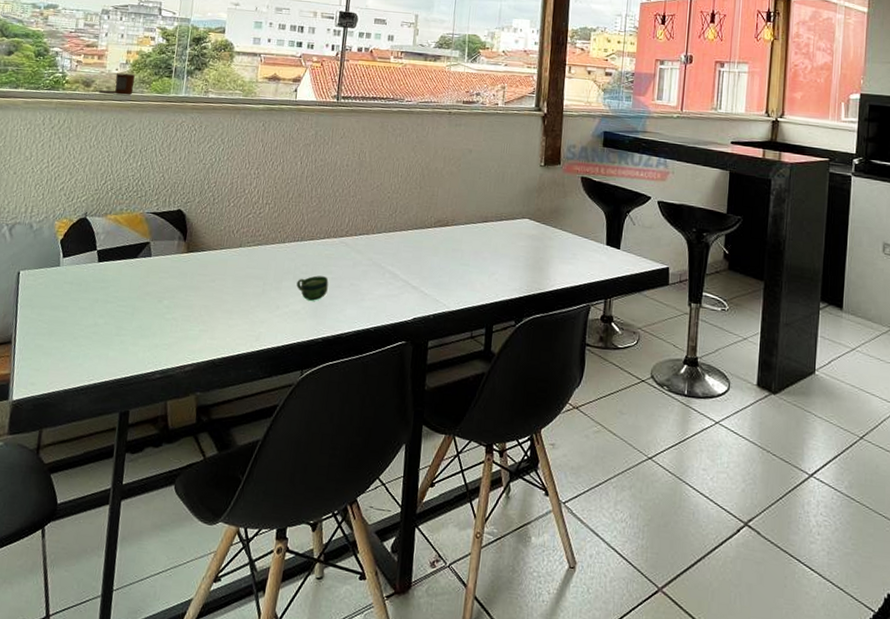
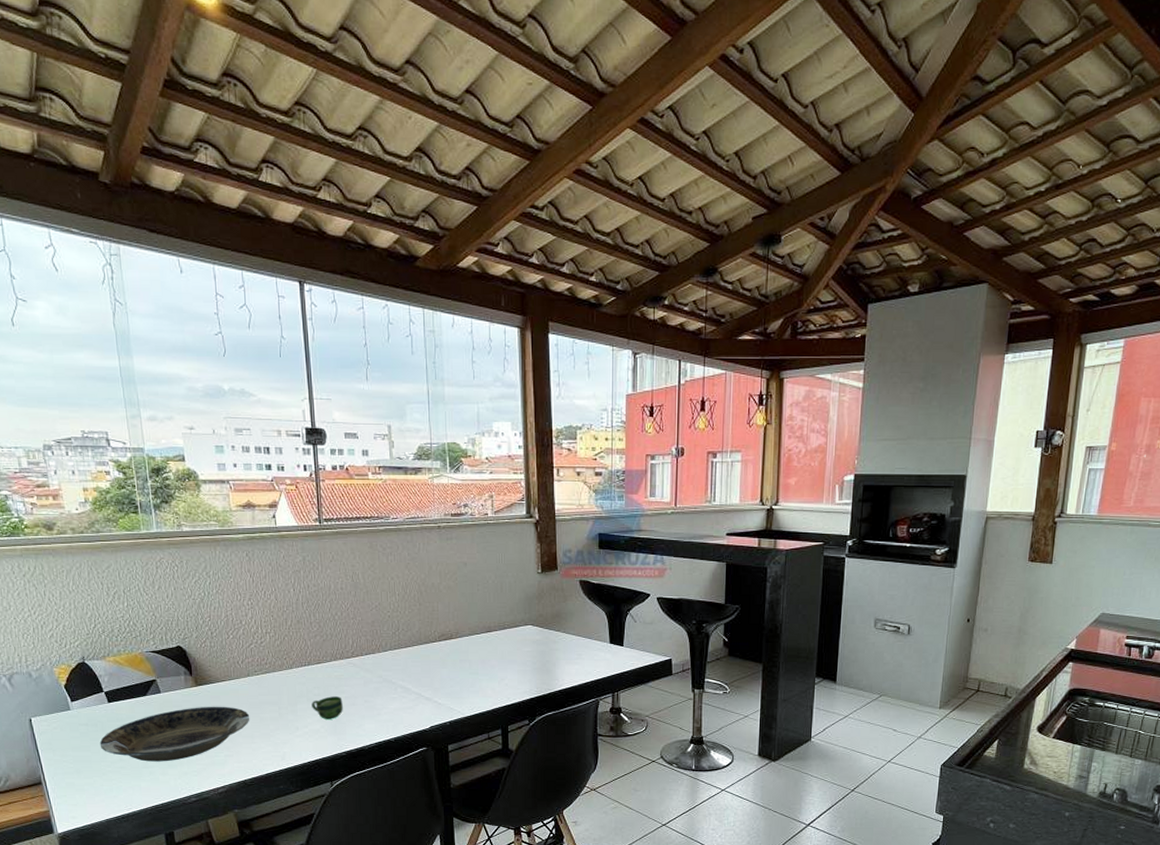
plate: none [78,274,234,331] -> present [99,706,250,762]
candle: present [98,73,135,96] -> none [63,513,100,537]

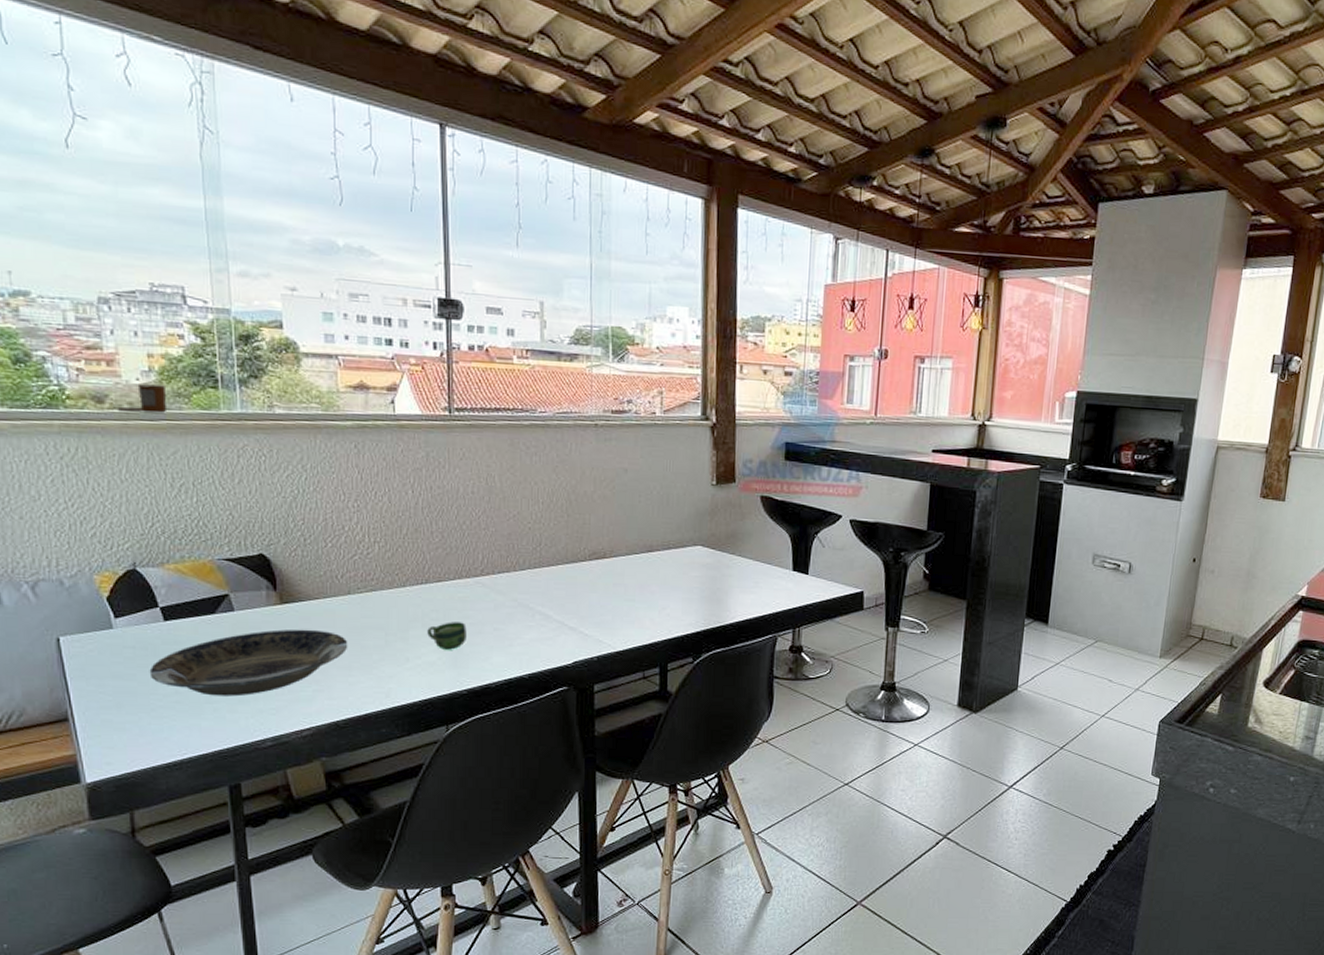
candle: none [63,513,100,537] -> present [117,384,166,414]

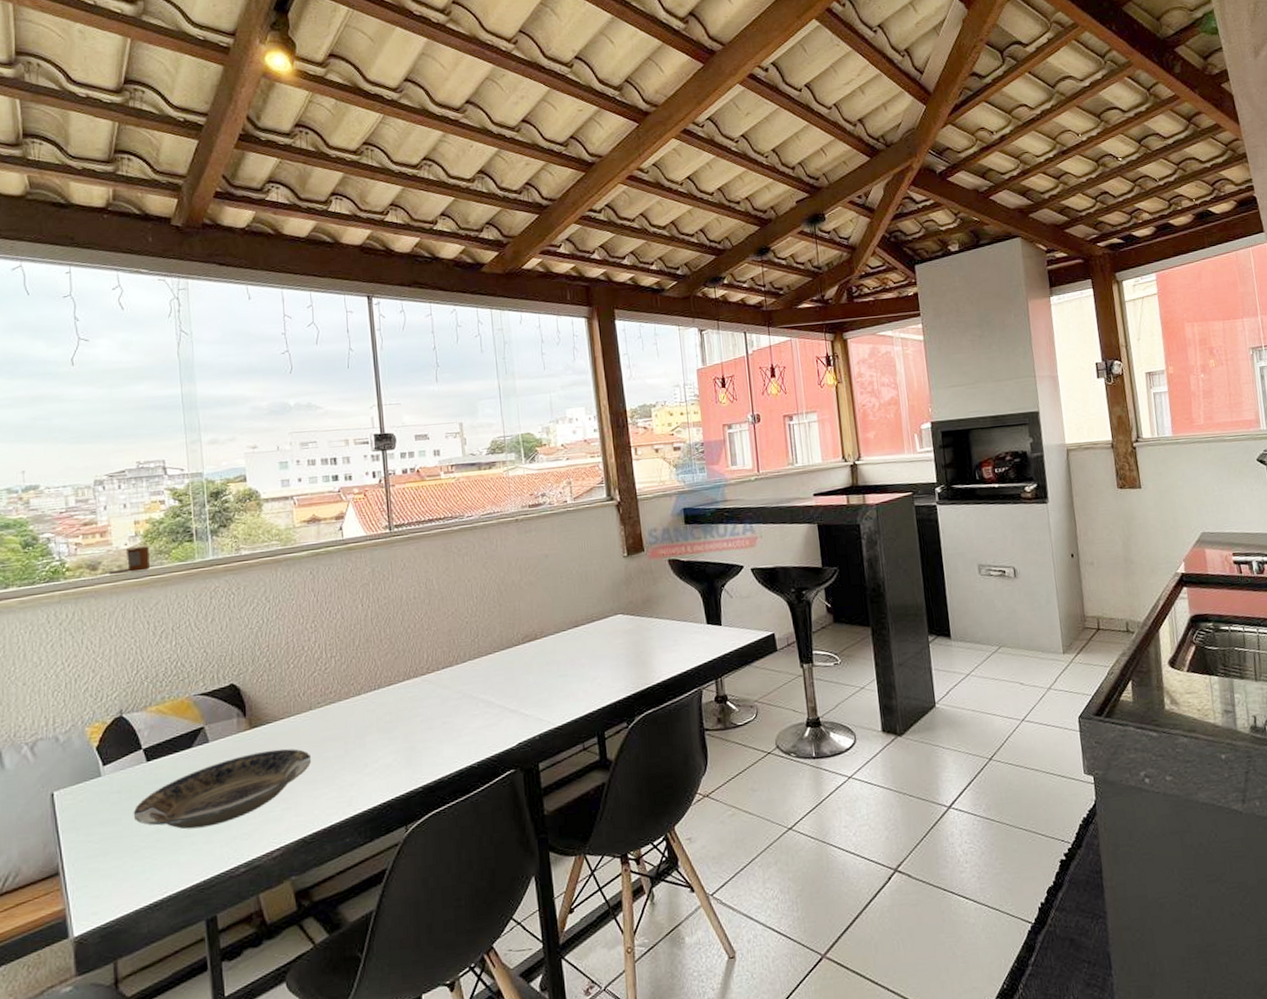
cup: present [427,622,467,650] -> none [382,721,418,750]

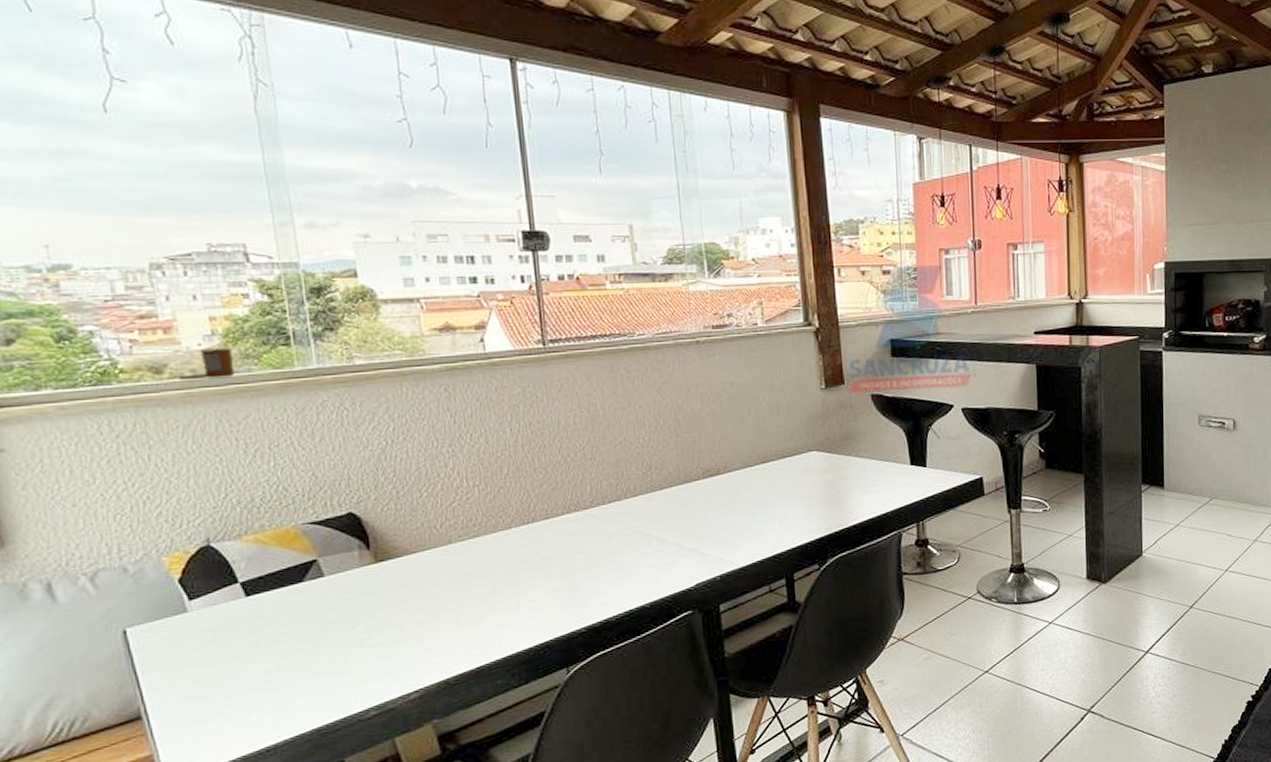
plate: present [133,748,312,830] -> none [232,585,454,671]

